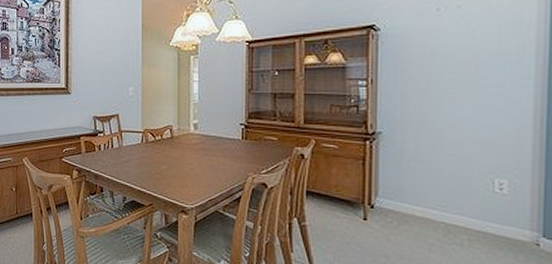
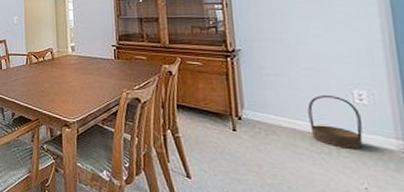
basket: none [444,184,498,241] -> present [308,95,363,149]

